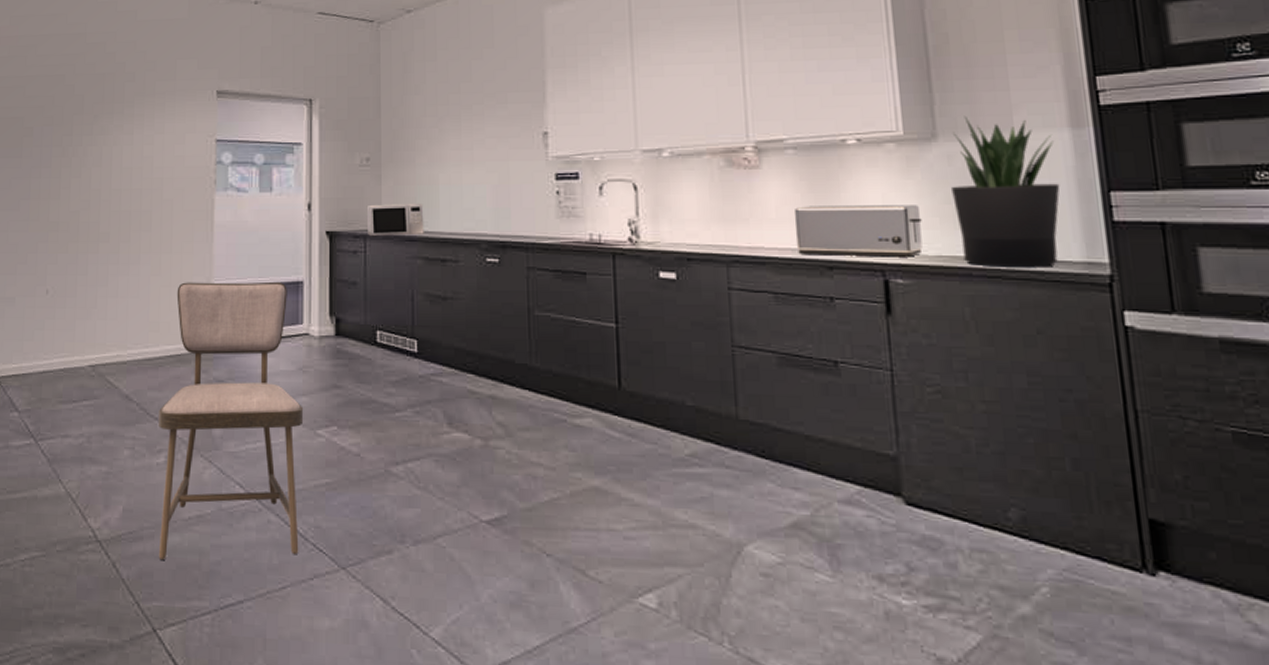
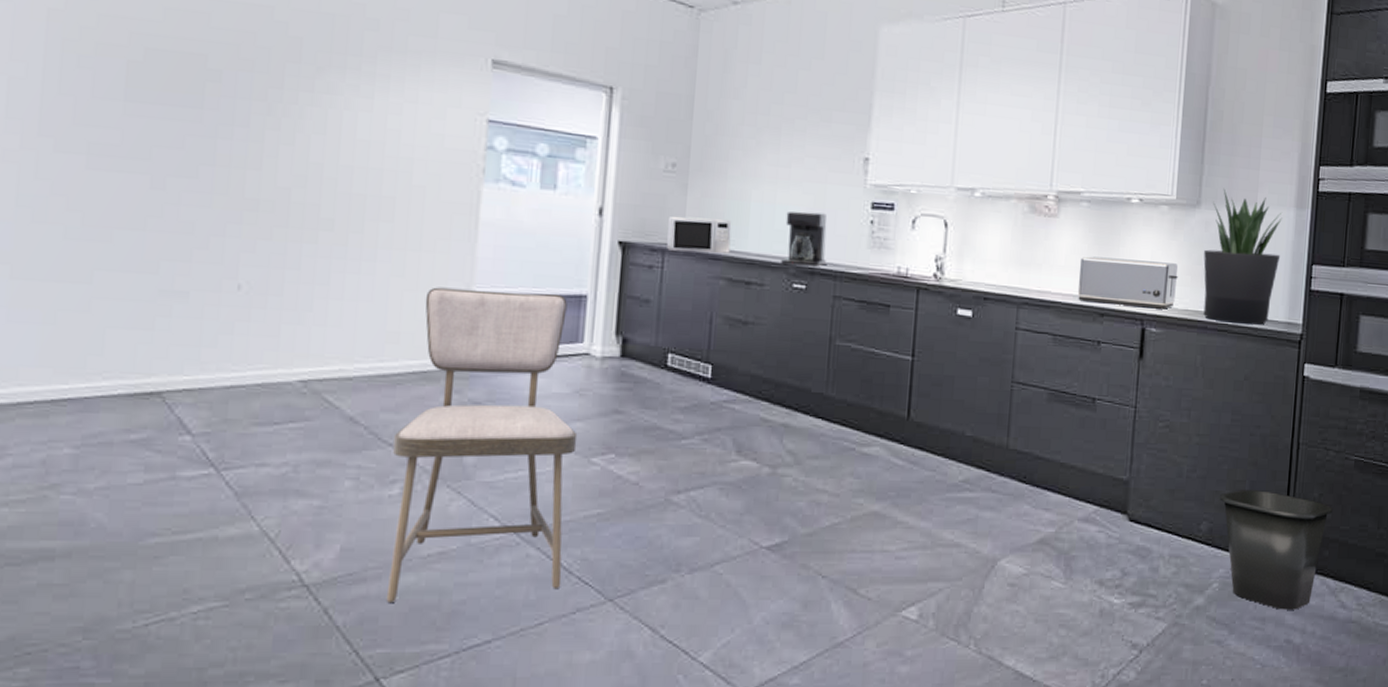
coffee maker: none [473,189,516,241] -> present [781,211,827,268]
waste bin: none [1029,469,1211,630] -> present [1220,490,1333,610]

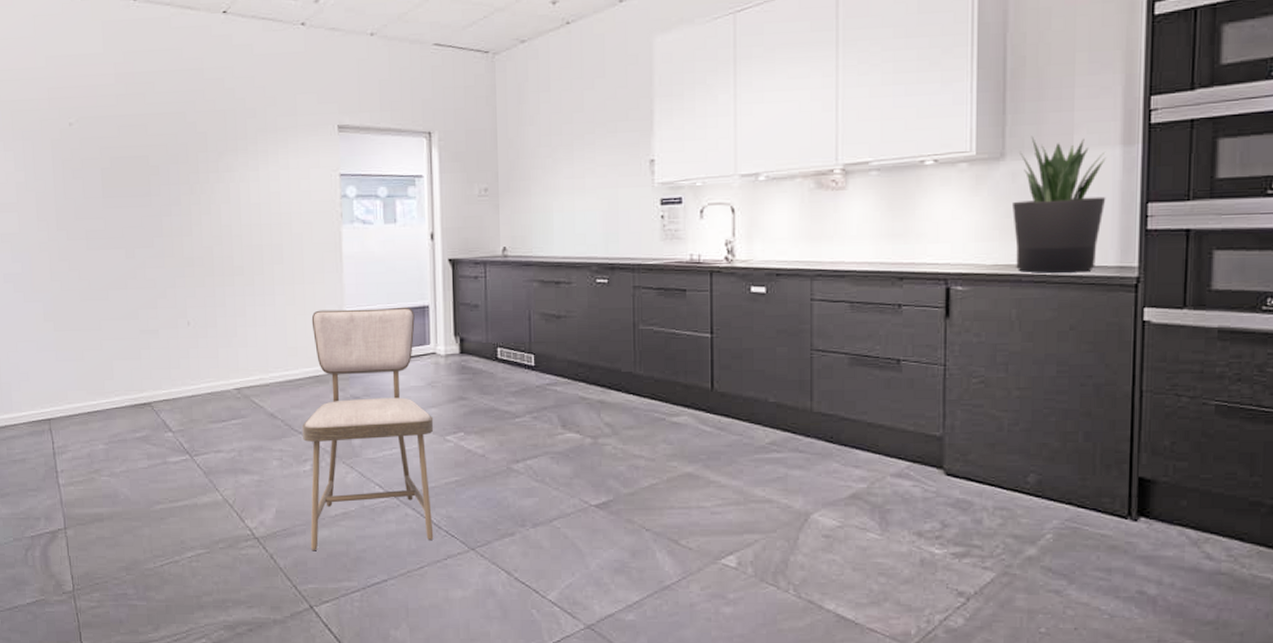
microwave: present [667,216,732,255] -> none [485,230,539,263]
coffee maker: present [781,211,827,268] -> none [584,214,624,264]
toaster: present [1077,256,1178,309] -> none [872,219,984,268]
waste bin: present [1220,490,1333,610] -> none [1049,441,1190,561]

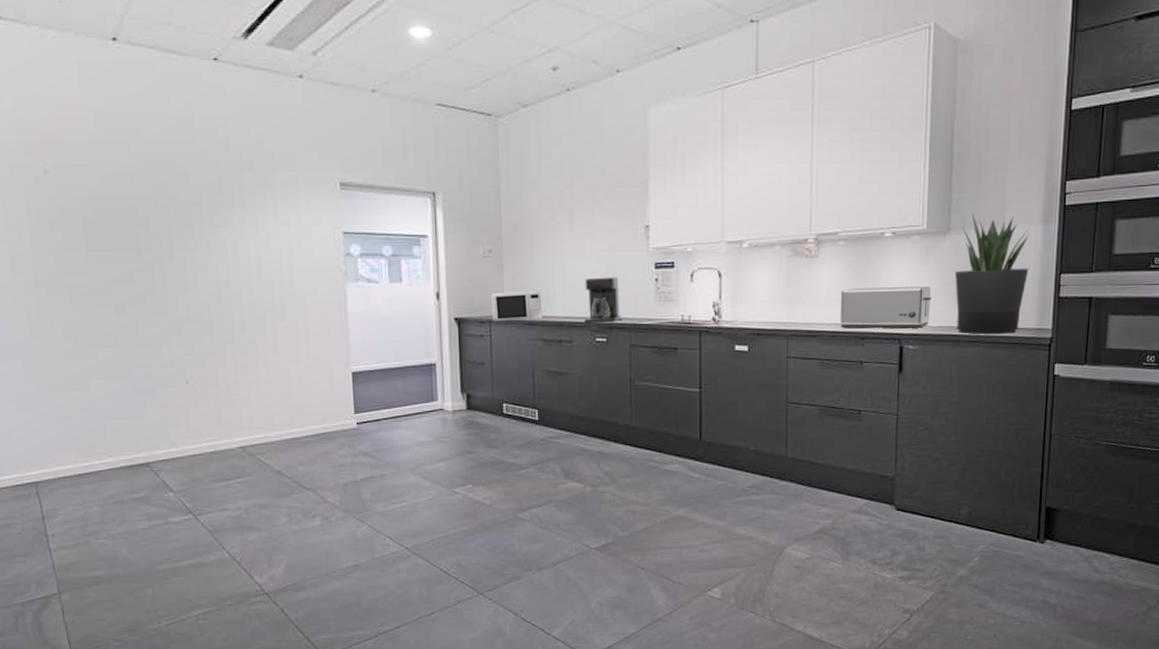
dining chair: present [302,308,434,551] -> none [310,365,444,603]
microwave: none [485,230,539,263] -> present [490,290,542,322]
coffee maker: none [584,214,624,264] -> present [584,277,621,324]
toaster: none [872,219,984,268] -> present [839,286,931,329]

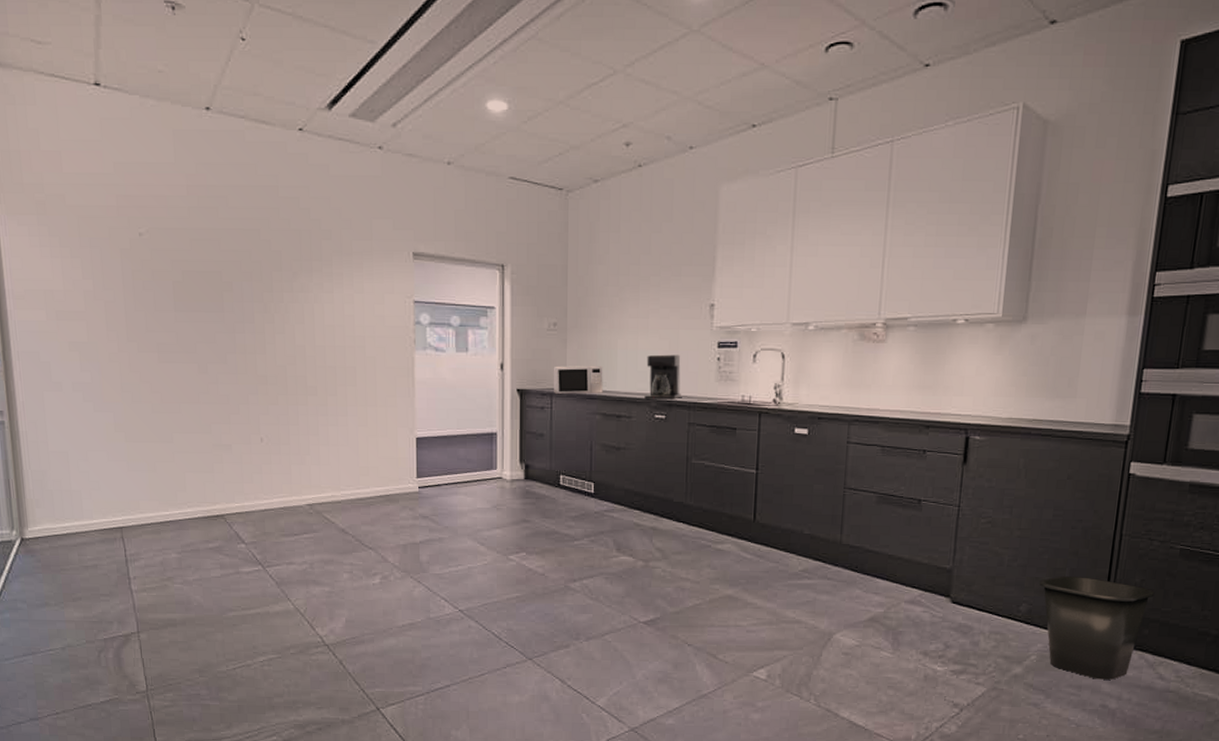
toaster: present [839,286,931,329] -> none [904,375,1003,419]
planter: present [955,213,1030,334] -> none [1027,302,1113,428]
waste bin: none [978,477,1085,576] -> present [1040,576,1155,680]

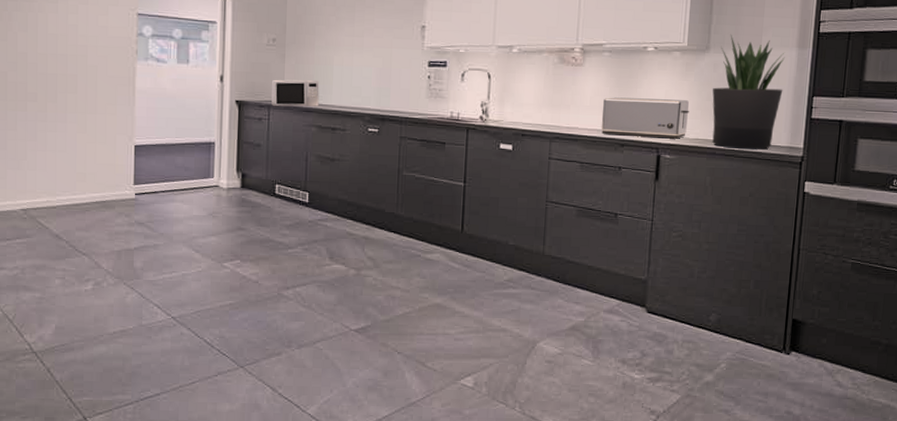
coffee maker: present [644,354,681,401] -> none [358,71,394,115]
toaster: none [904,375,1003,419] -> present [601,97,689,139]
planter: none [1027,302,1113,428] -> present [712,34,785,150]
waste bin: present [1040,576,1155,680] -> none [727,288,831,387]

